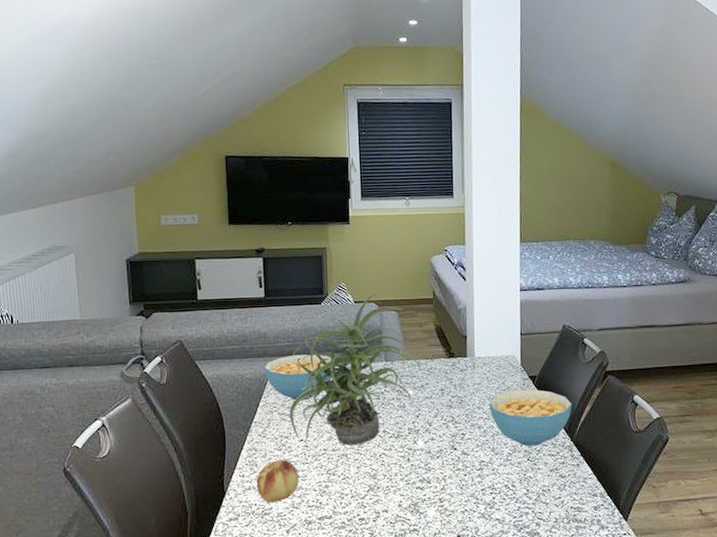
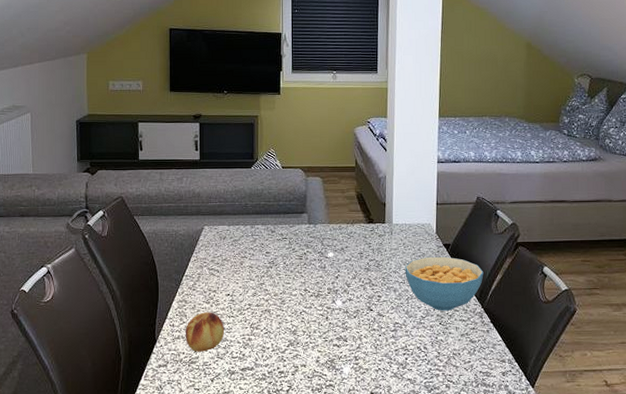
cereal bowl: present [265,354,332,400] -> none [197,214,259,257]
potted plant: present [289,293,421,445] -> none [218,160,341,301]

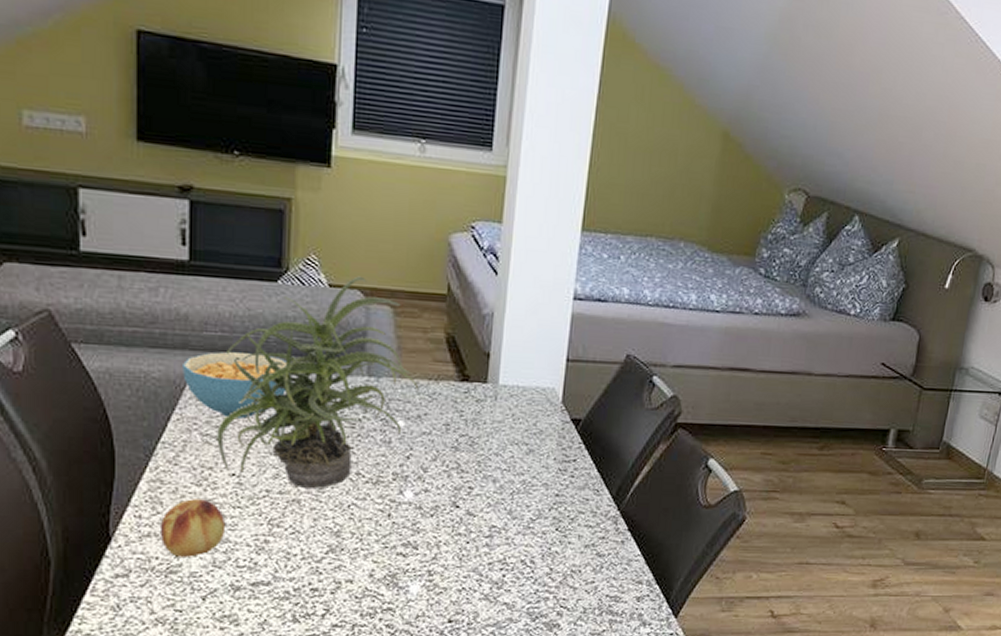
cereal bowl: none [197,214,259,257] -> present [183,351,287,419]
potted plant: none [218,160,341,301] -> present [217,276,419,488]
cereal bowl: present [405,256,484,311] -> none [511,435,626,513]

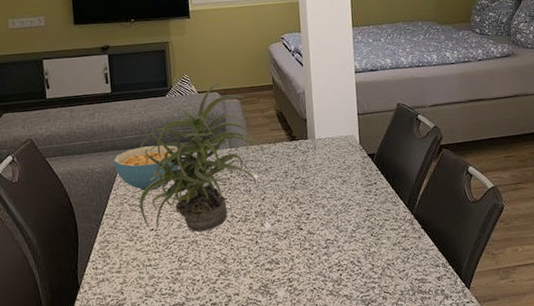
fruit: present [159,499,226,557] -> none [109,250,152,293]

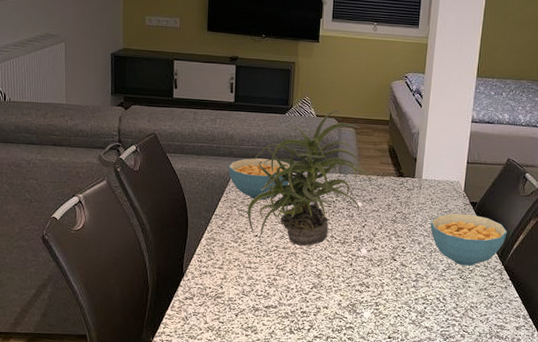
cereal bowl: none [331,166,411,222] -> present [430,213,507,266]

